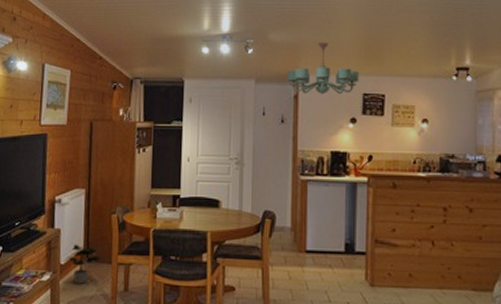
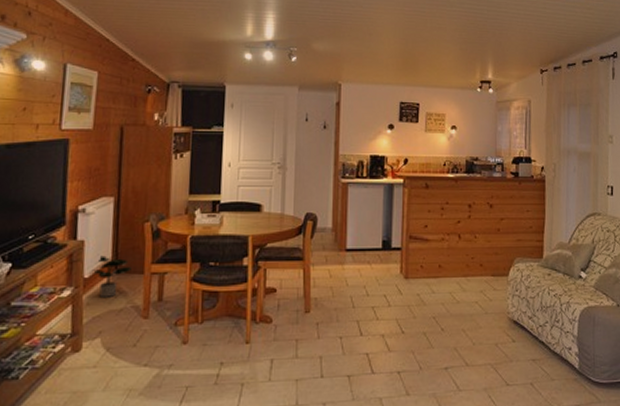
chandelier: present [286,41,360,95] -> none [329,53,397,103]

